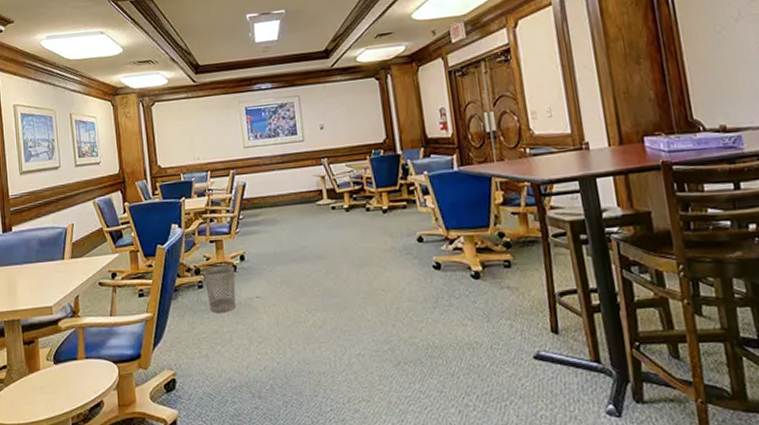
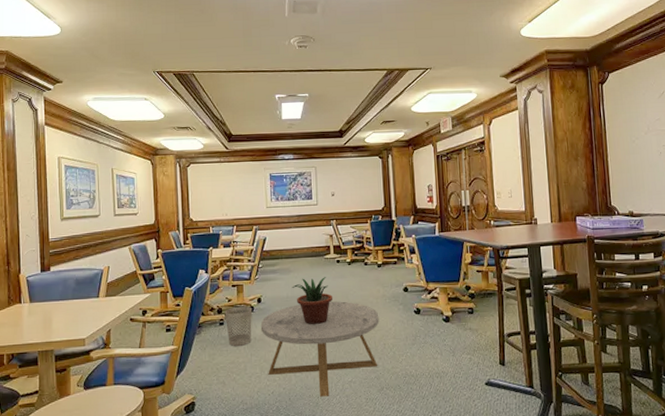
coffee table: none [245,256,392,373] -> present [260,301,379,397]
potted plant: none [280,227,330,286] -> present [292,277,332,325]

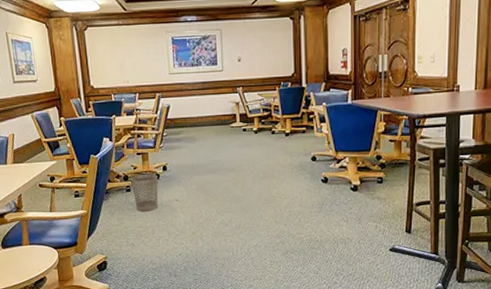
coffee table: present [260,301,379,397] -> none [166,170,286,259]
potted plant: present [292,277,332,325] -> none [197,145,238,193]

